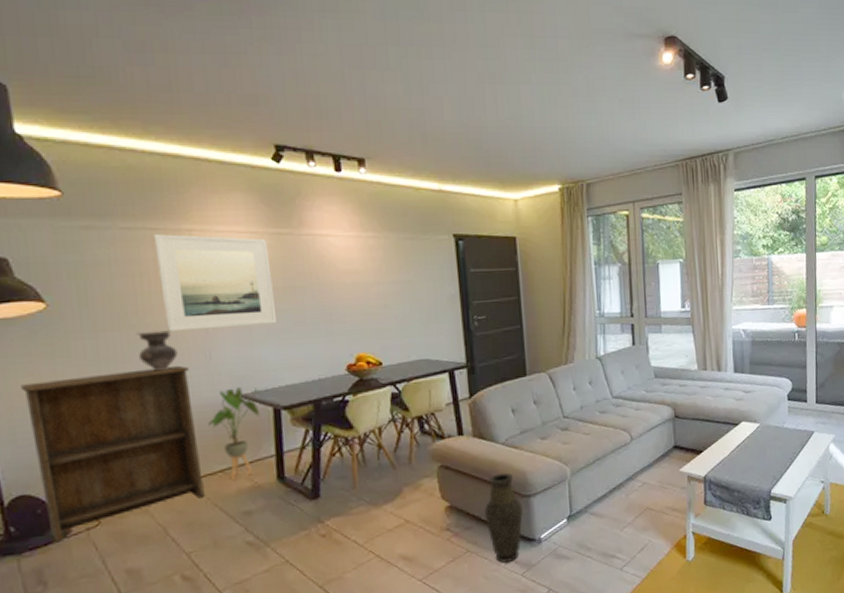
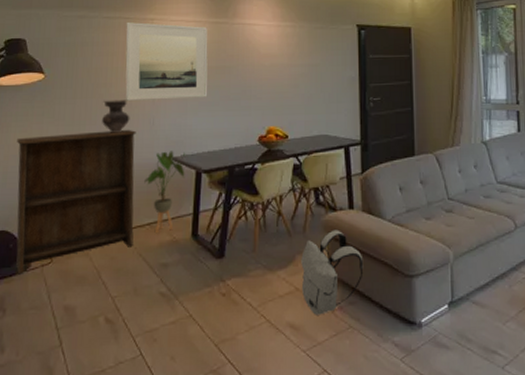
backpack: none [409,457,479,544] -> present [301,229,364,315]
vase: present [484,472,523,563] -> none [368,250,405,344]

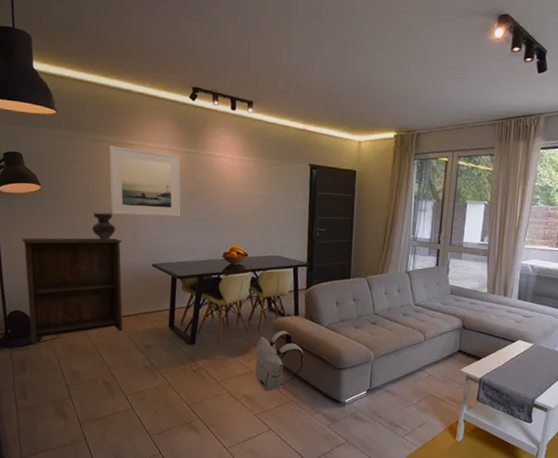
house plant: present [144,151,189,234] -> none [130,258,165,323]

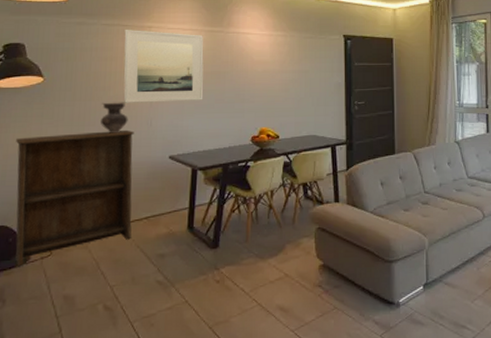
backpack: present [255,330,304,391] -> none [290,221,348,298]

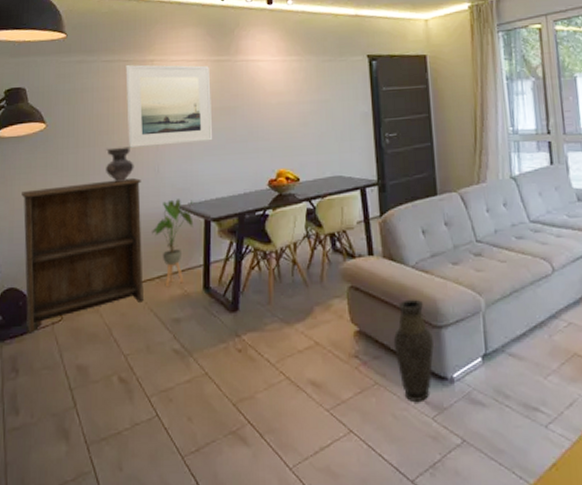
house plant: none [142,150,185,227] -> present [152,199,196,287]
vase: none [352,238,385,322] -> present [393,299,434,402]

